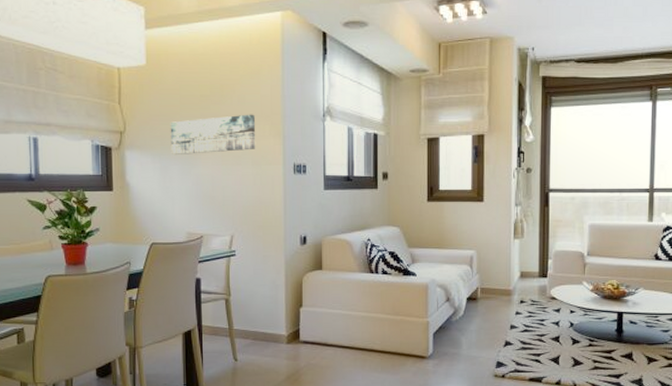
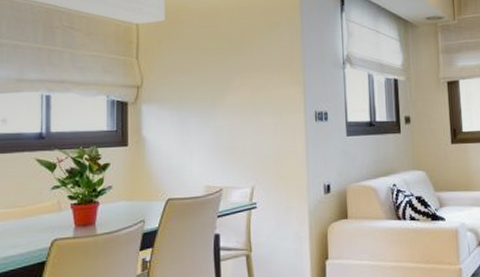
wall art: present [170,114,256,154] -> none [188,64,277,107]

